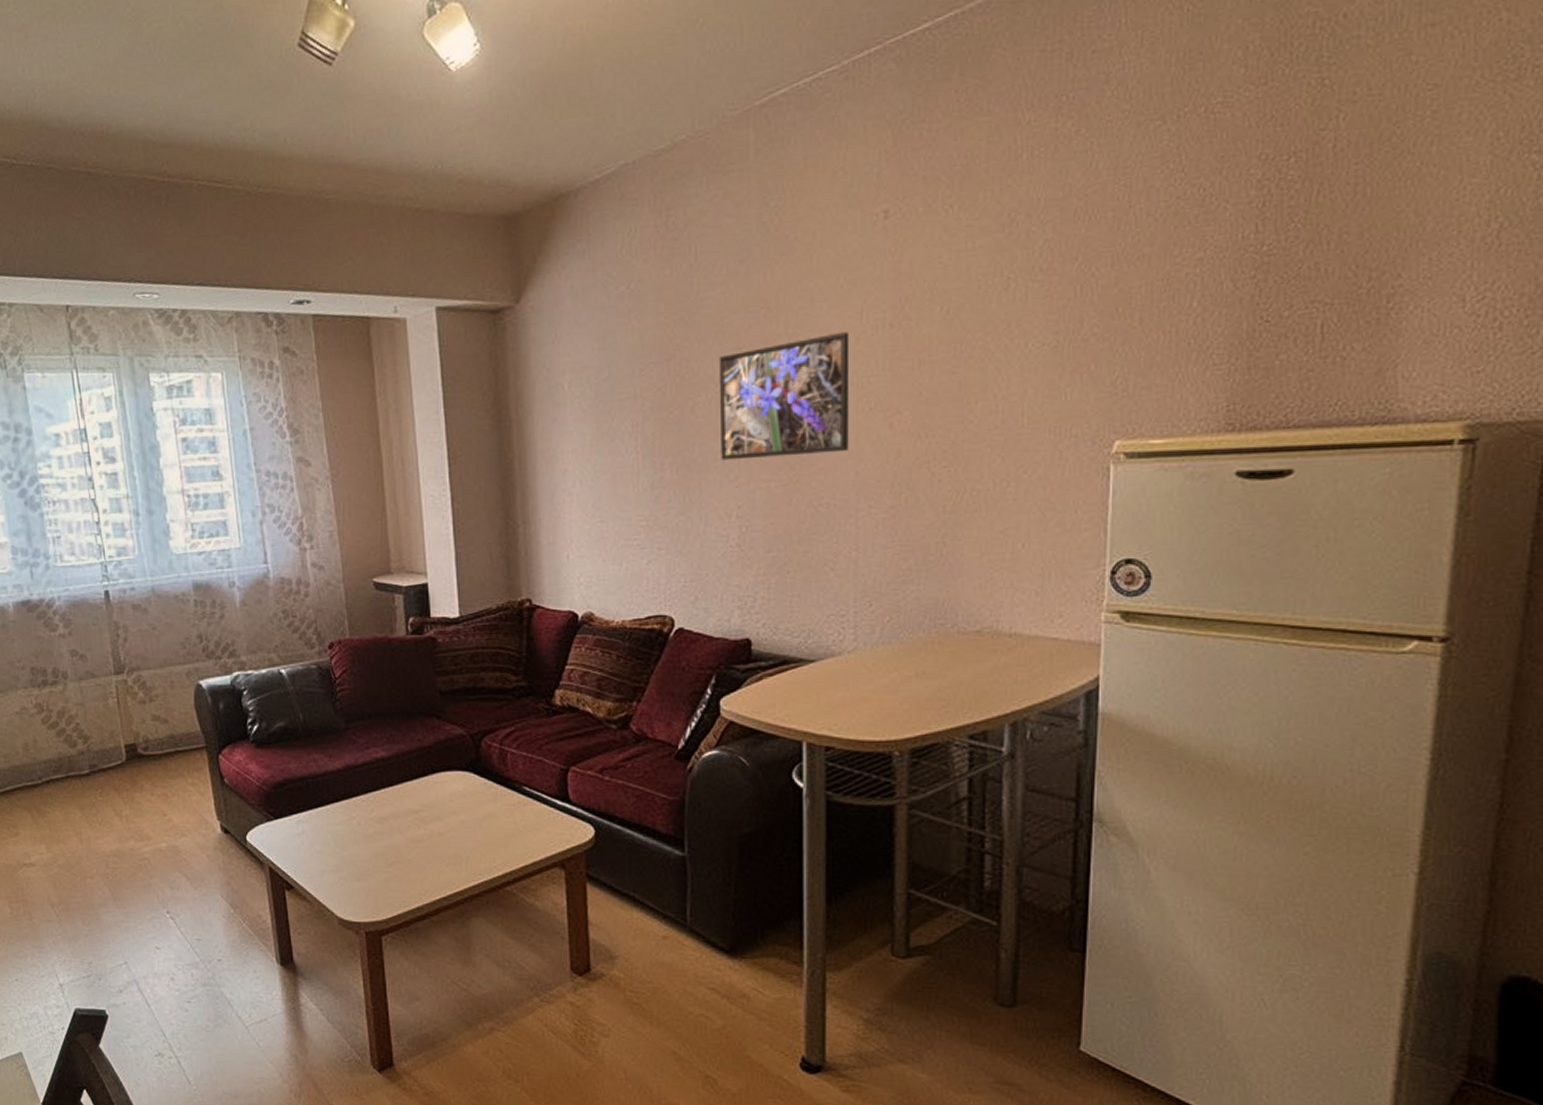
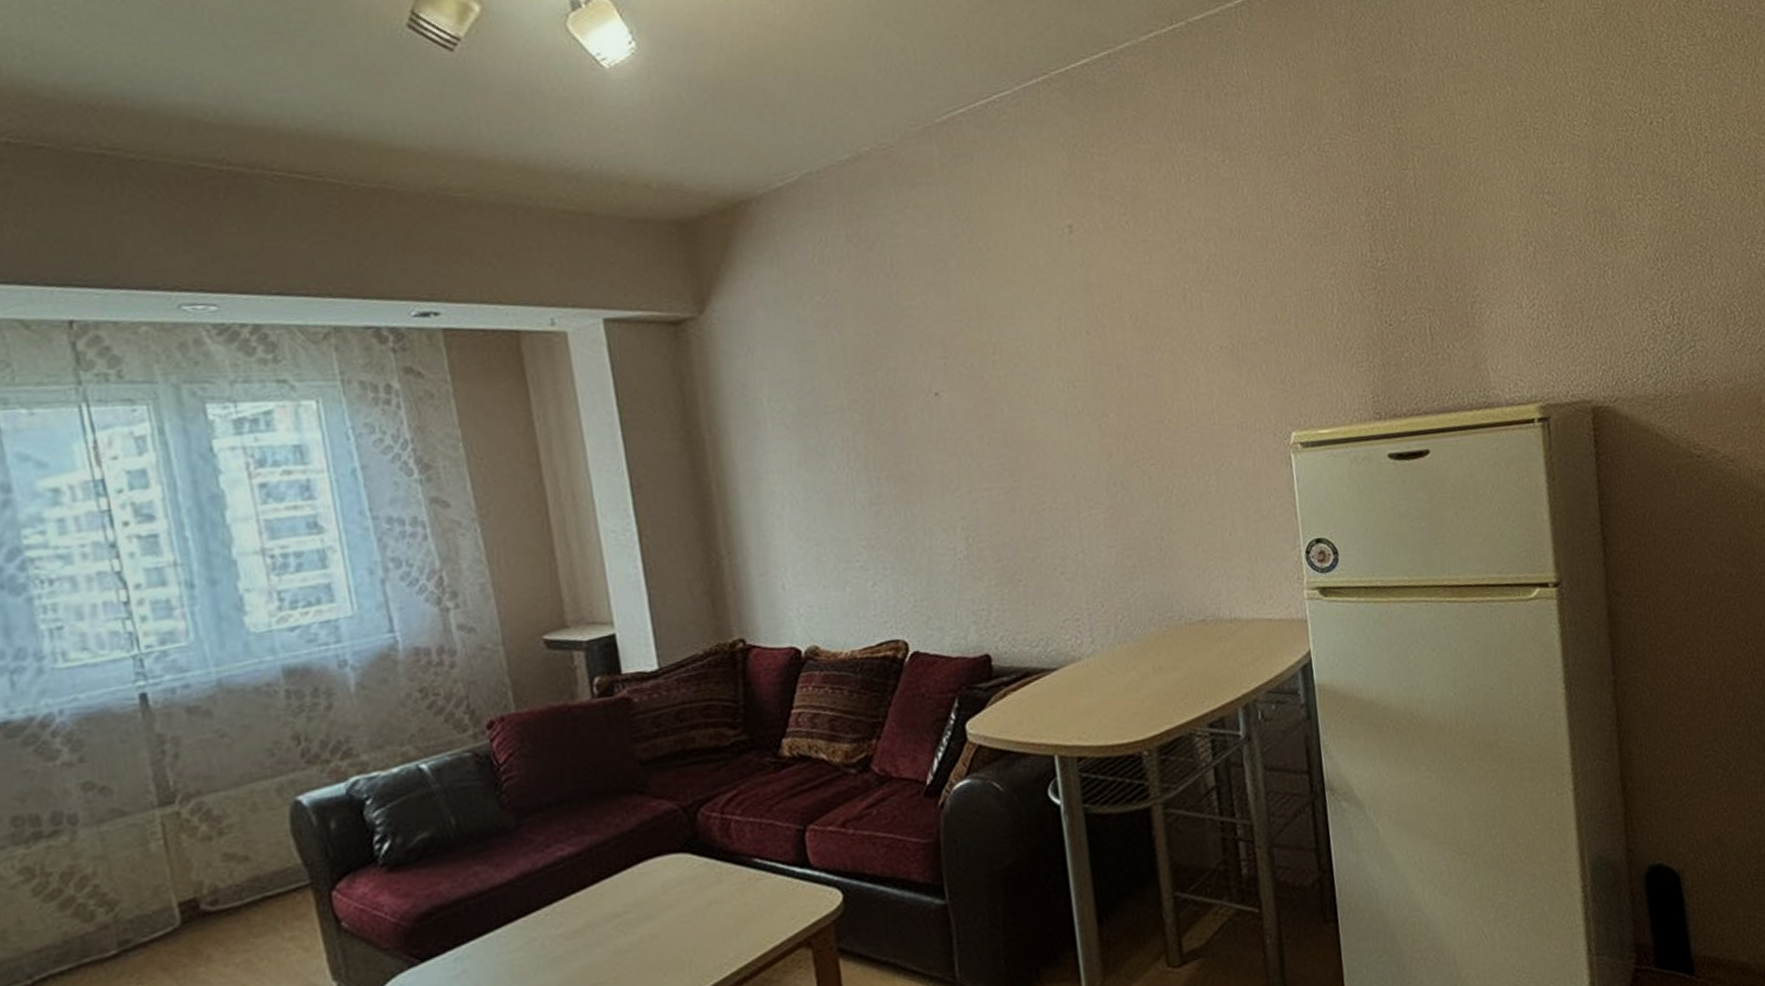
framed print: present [718,332,850,460] -> none [926,339,1063,471]

